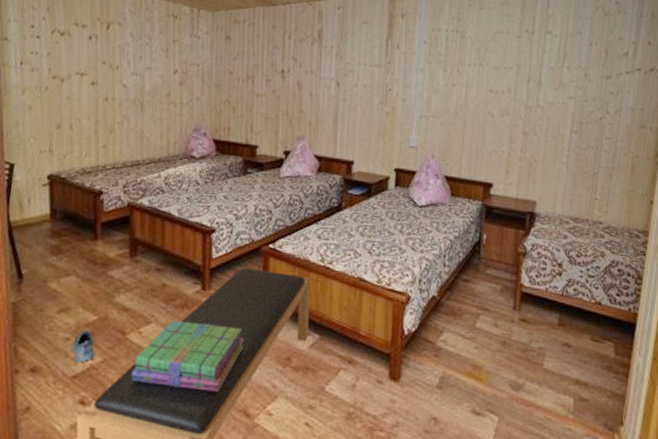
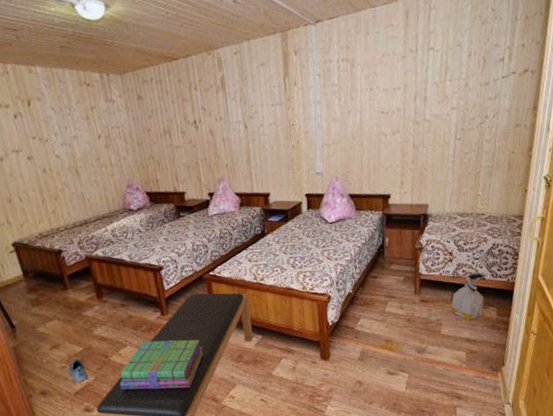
bag: none [556,292,603,356] -> present [450,271,486,321]

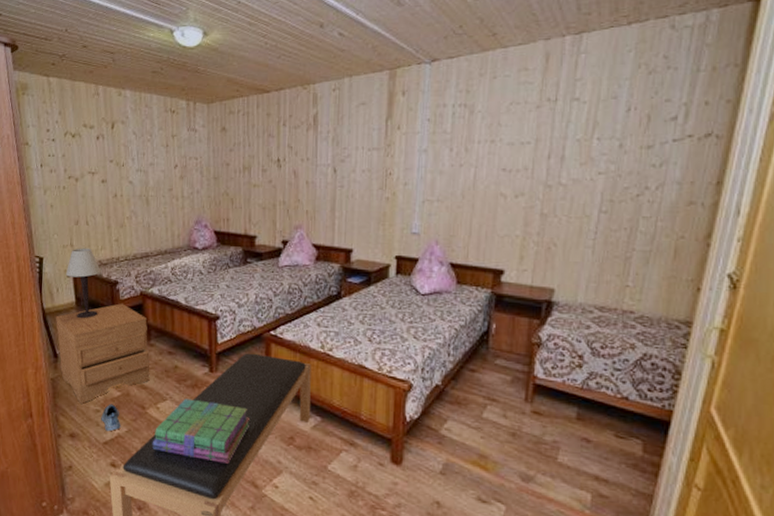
nightstand: none [5,269,108,364] -> present [55,303,150,404]
table lamp: none [7,223,48,289] -> present [65,248,101,319]
bag: present [450,271,486,321] -> none [573,386,631,452]

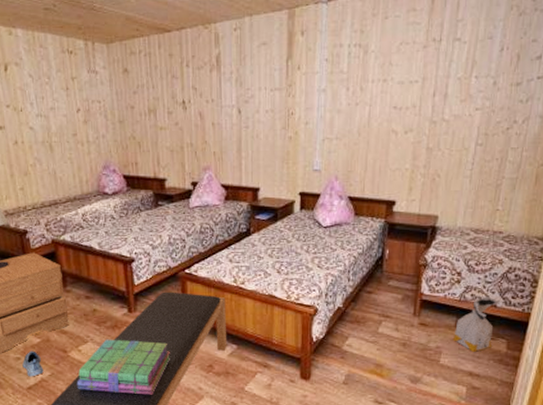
bag: none [573,386,631,452] -> present [452,297,498,352]

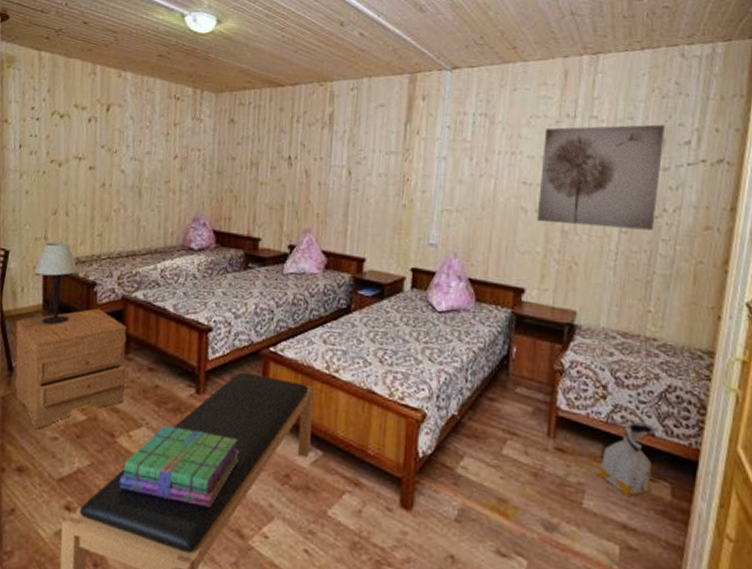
shoe: present [22,350,44,377] -> none [58,430,83,465]
wall art: none [406,42,521,142] -> present [537,124,666,231]

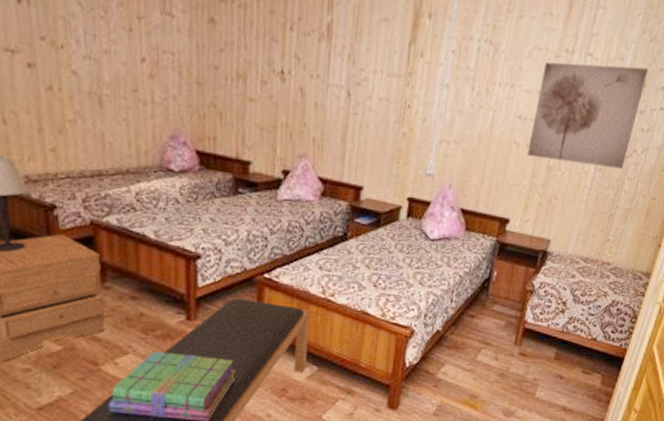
bag: present [598,421,657,496] -> none [550,329,599,386]

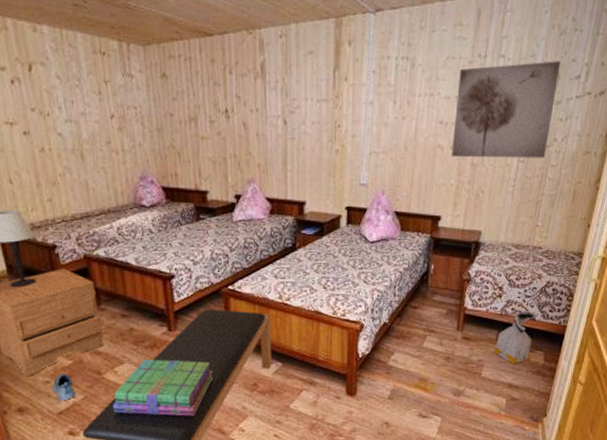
shoe: none [33,360,63,395] -> present [52,373,76,402]
bag: none [550,329,599,386] -> present [493,310,537,364]

